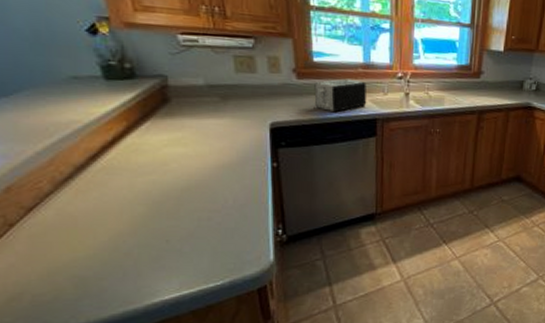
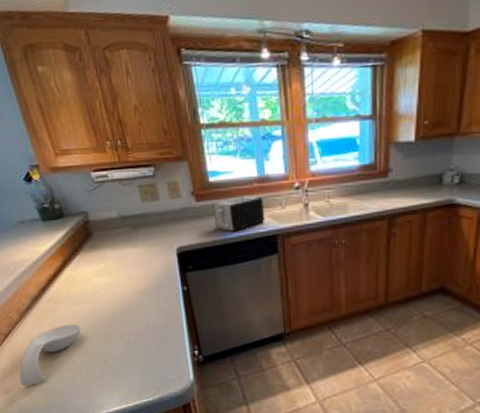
spoon rest: none [41,198,139,273] -> present [19,324,81,386]

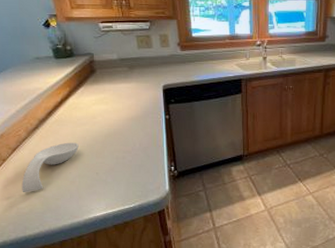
toaster: present [212,195,266,231] -> none [194,48,234,75]

